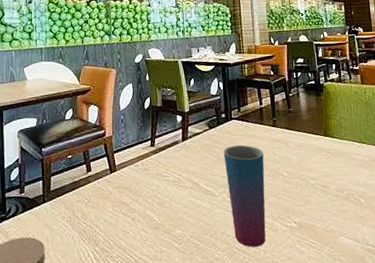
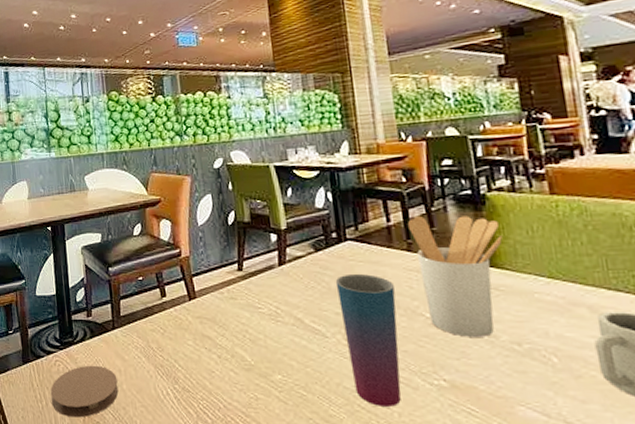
utensil holder: none [274,99,333,189] -> present [408,215,502,337]

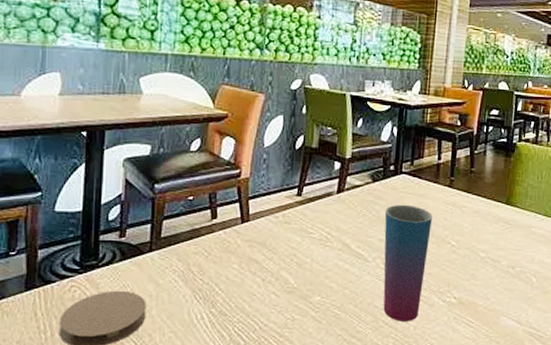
utensil holder: present [408,215,502,337] -> none [454,156,521,262]

